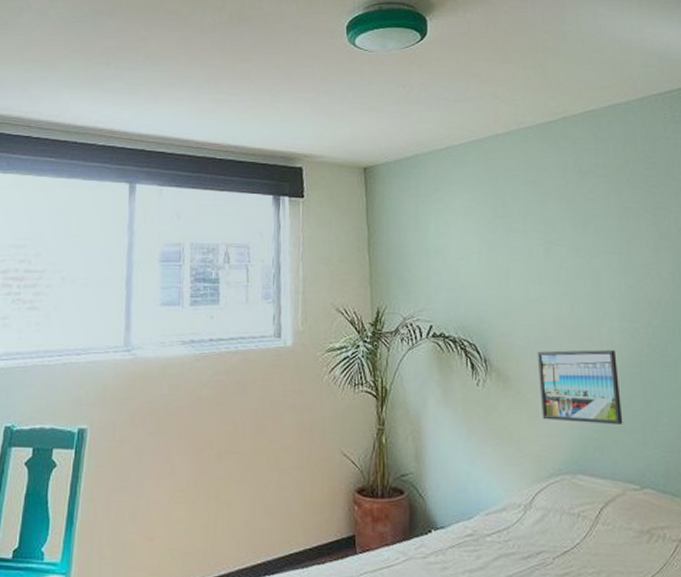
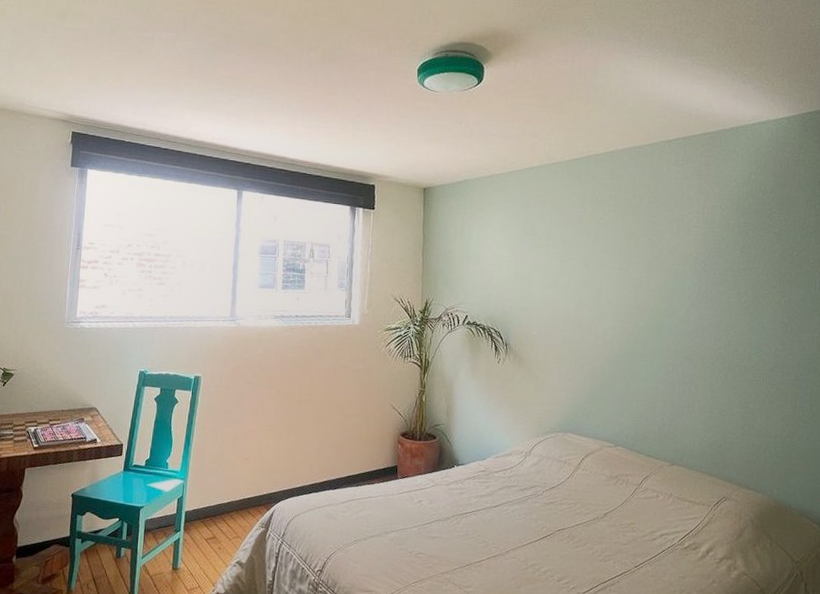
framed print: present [537,350,623,424] -> none [545,340,608,399]

